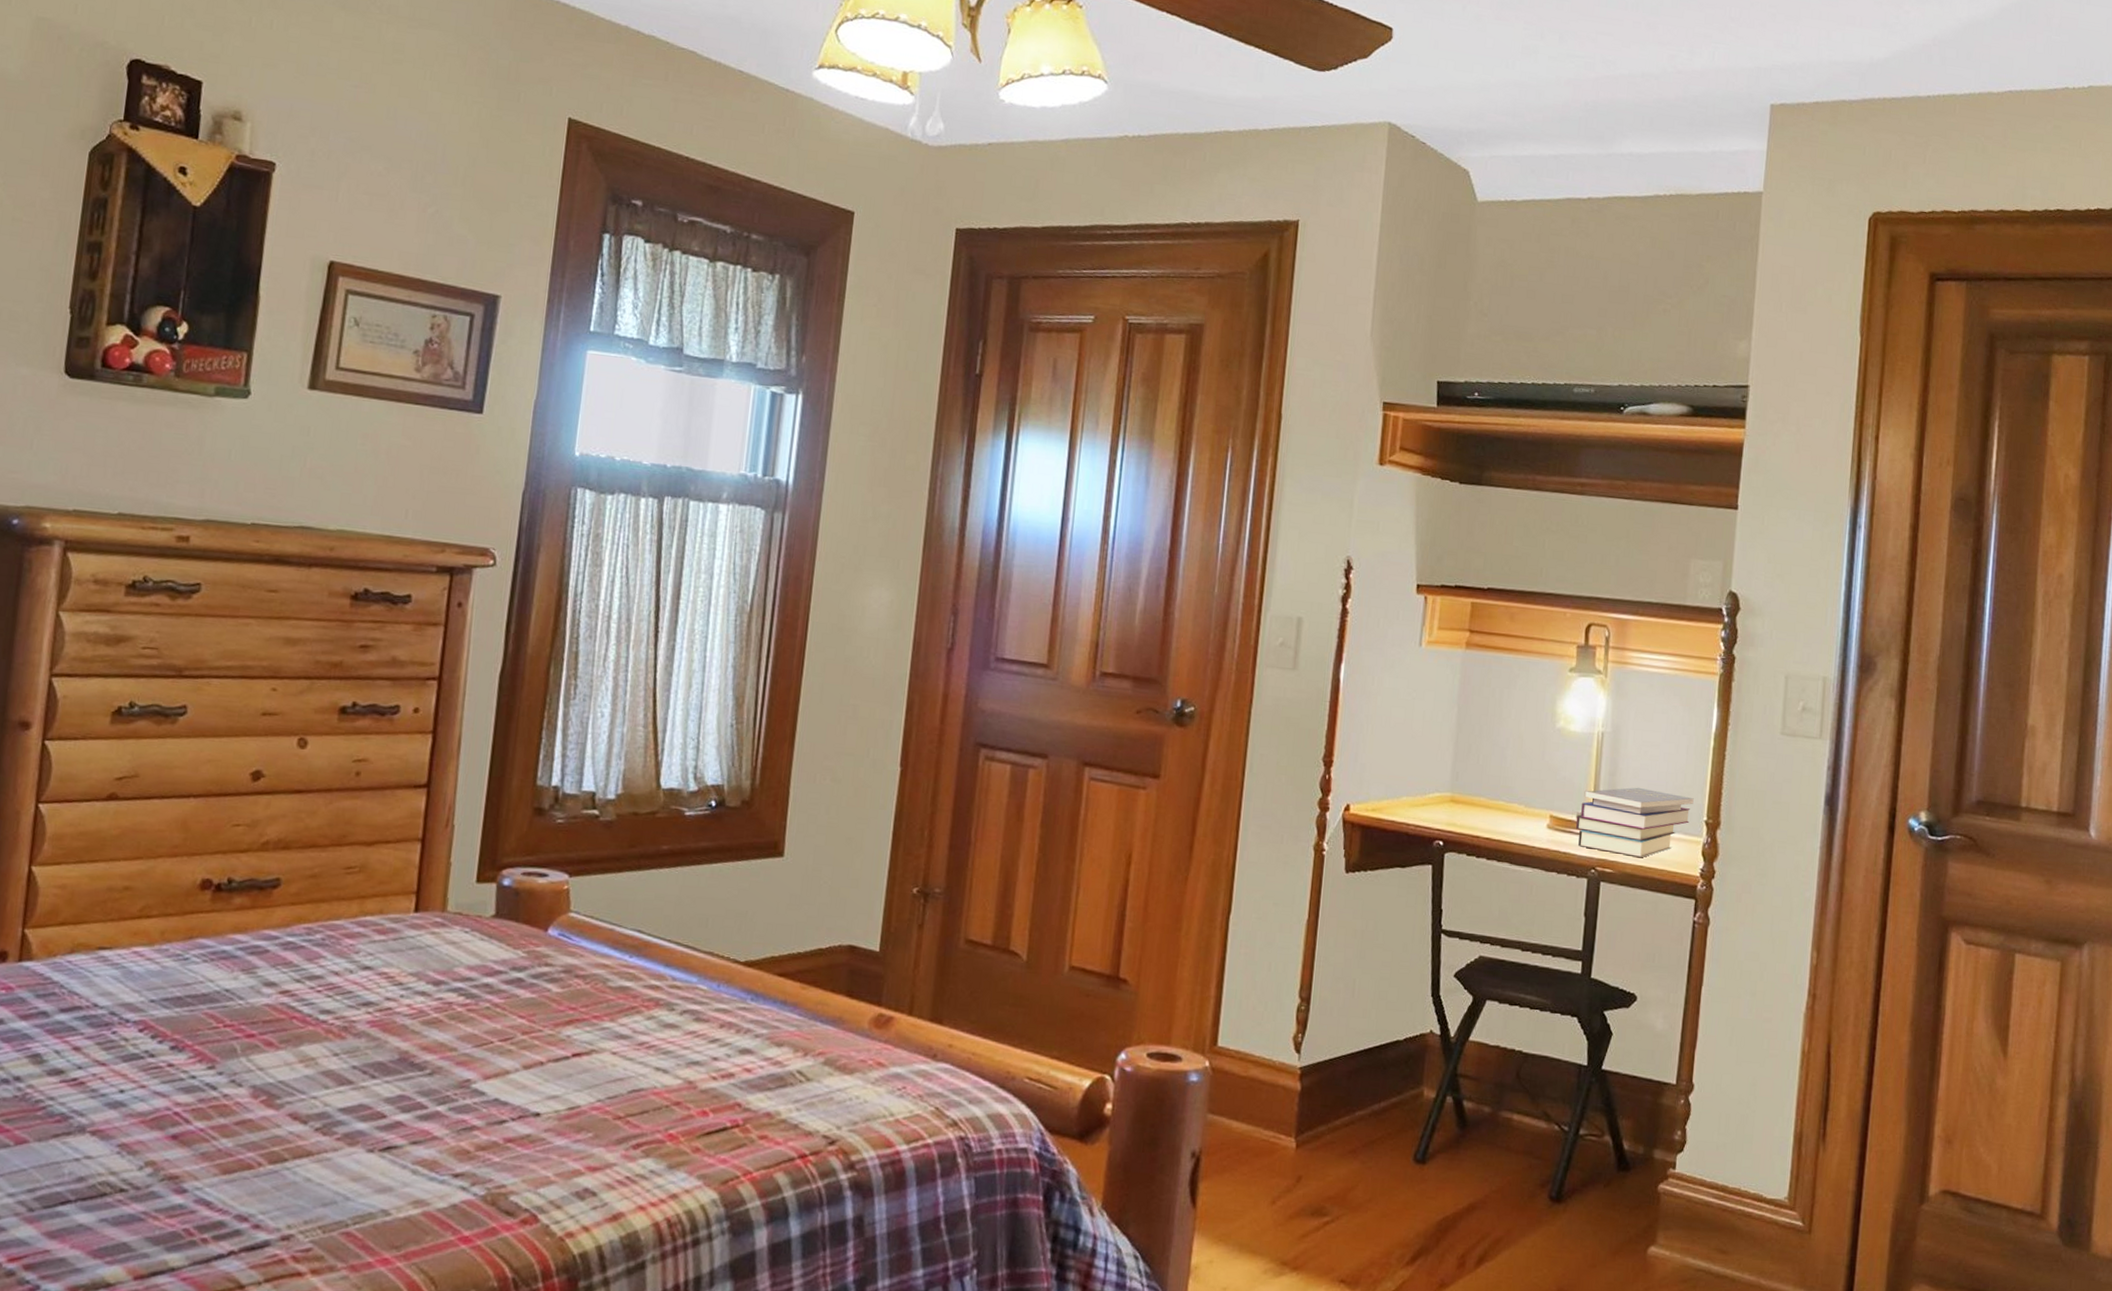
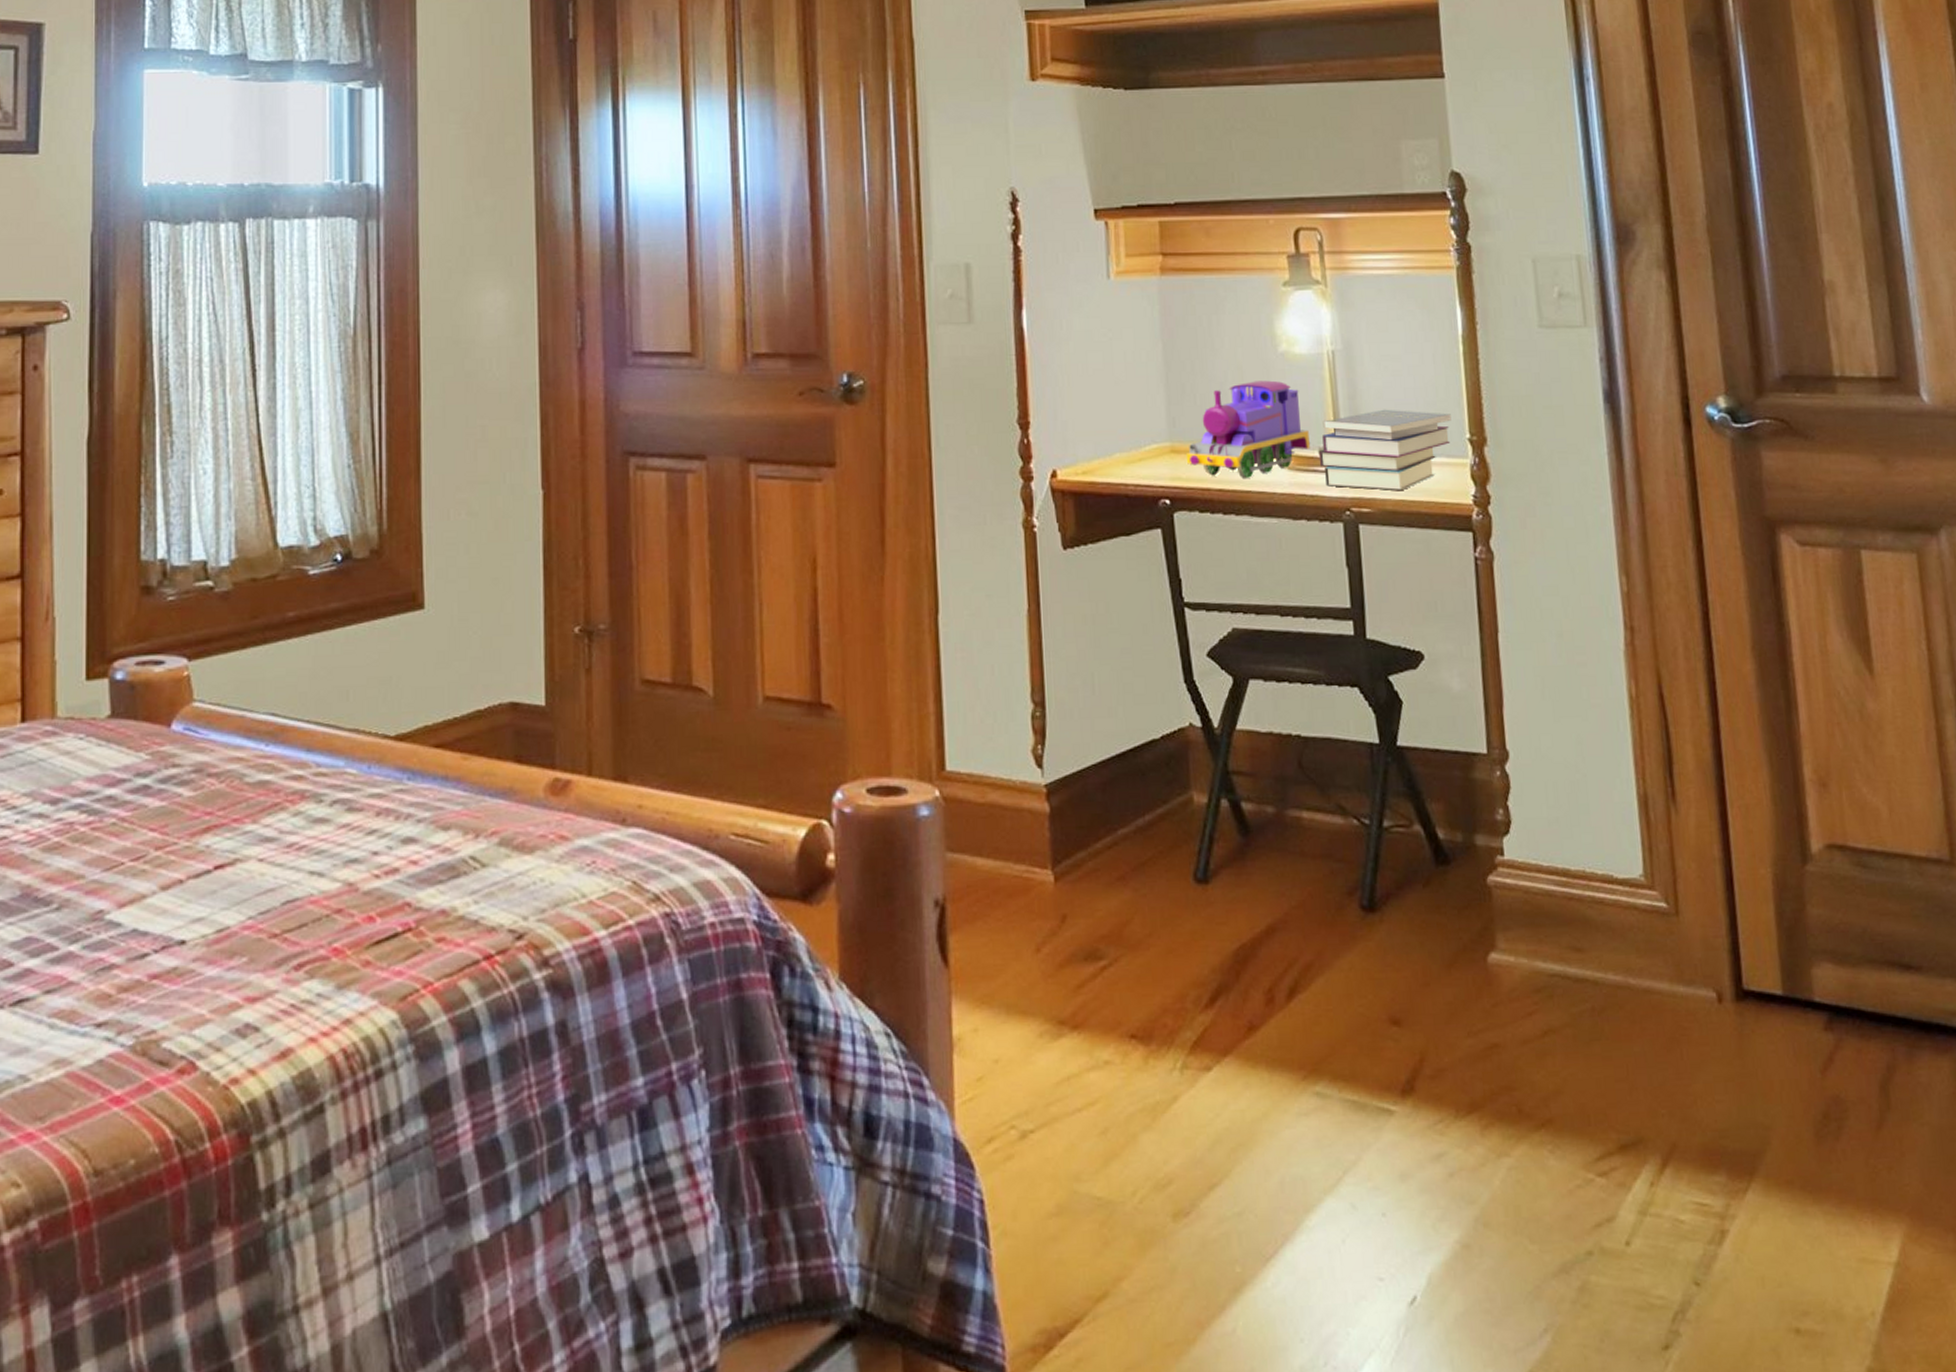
toy train: none [1463,749,1571,832] -> present [1187,380,1311,480]

